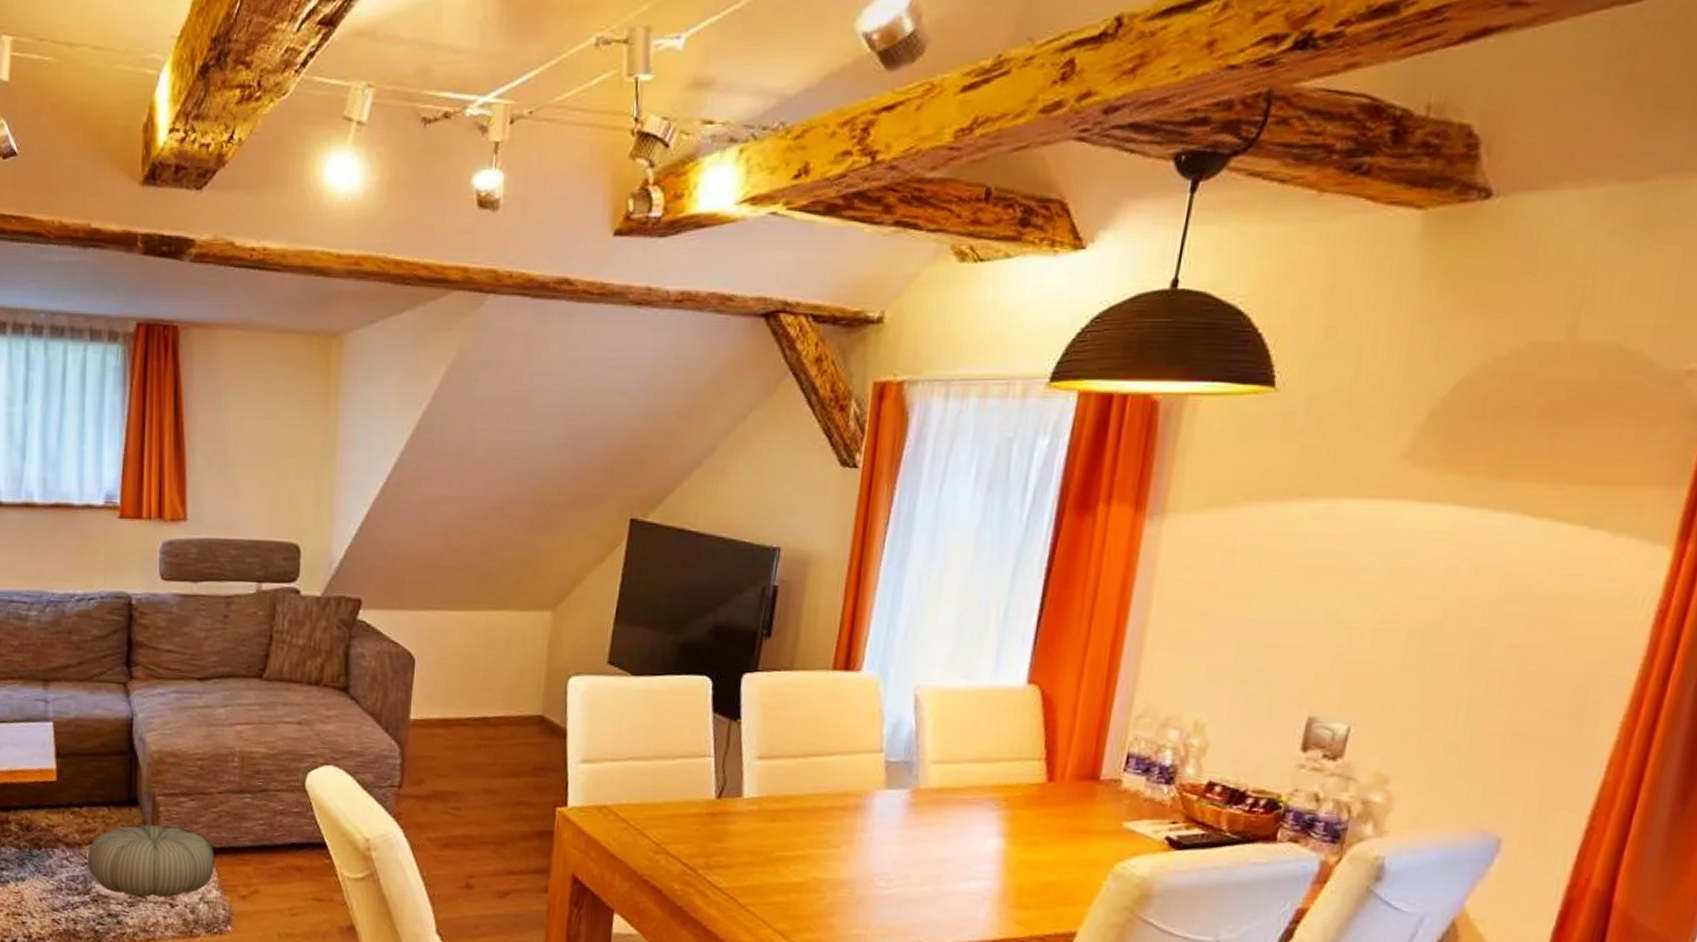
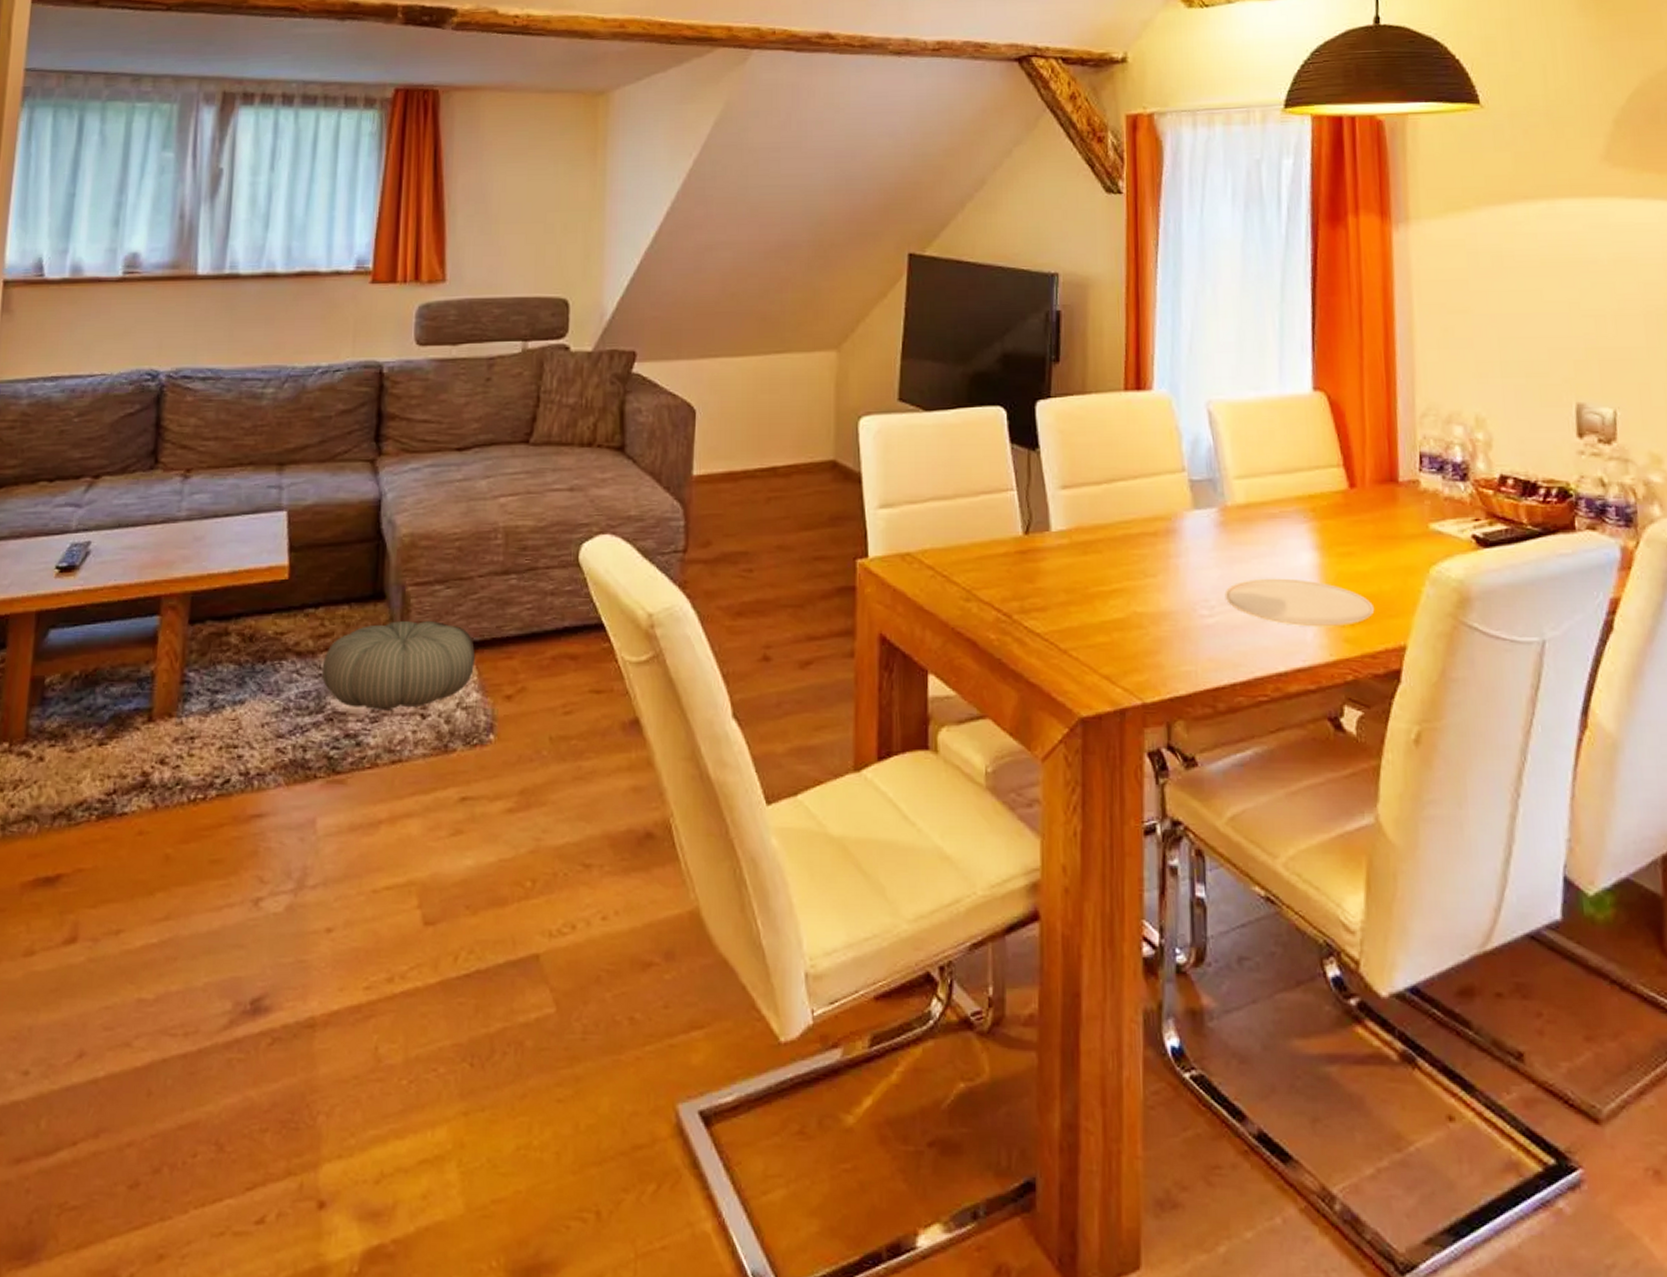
plate: none [904,858,1052,909] -> present [1224,578,1375,627]

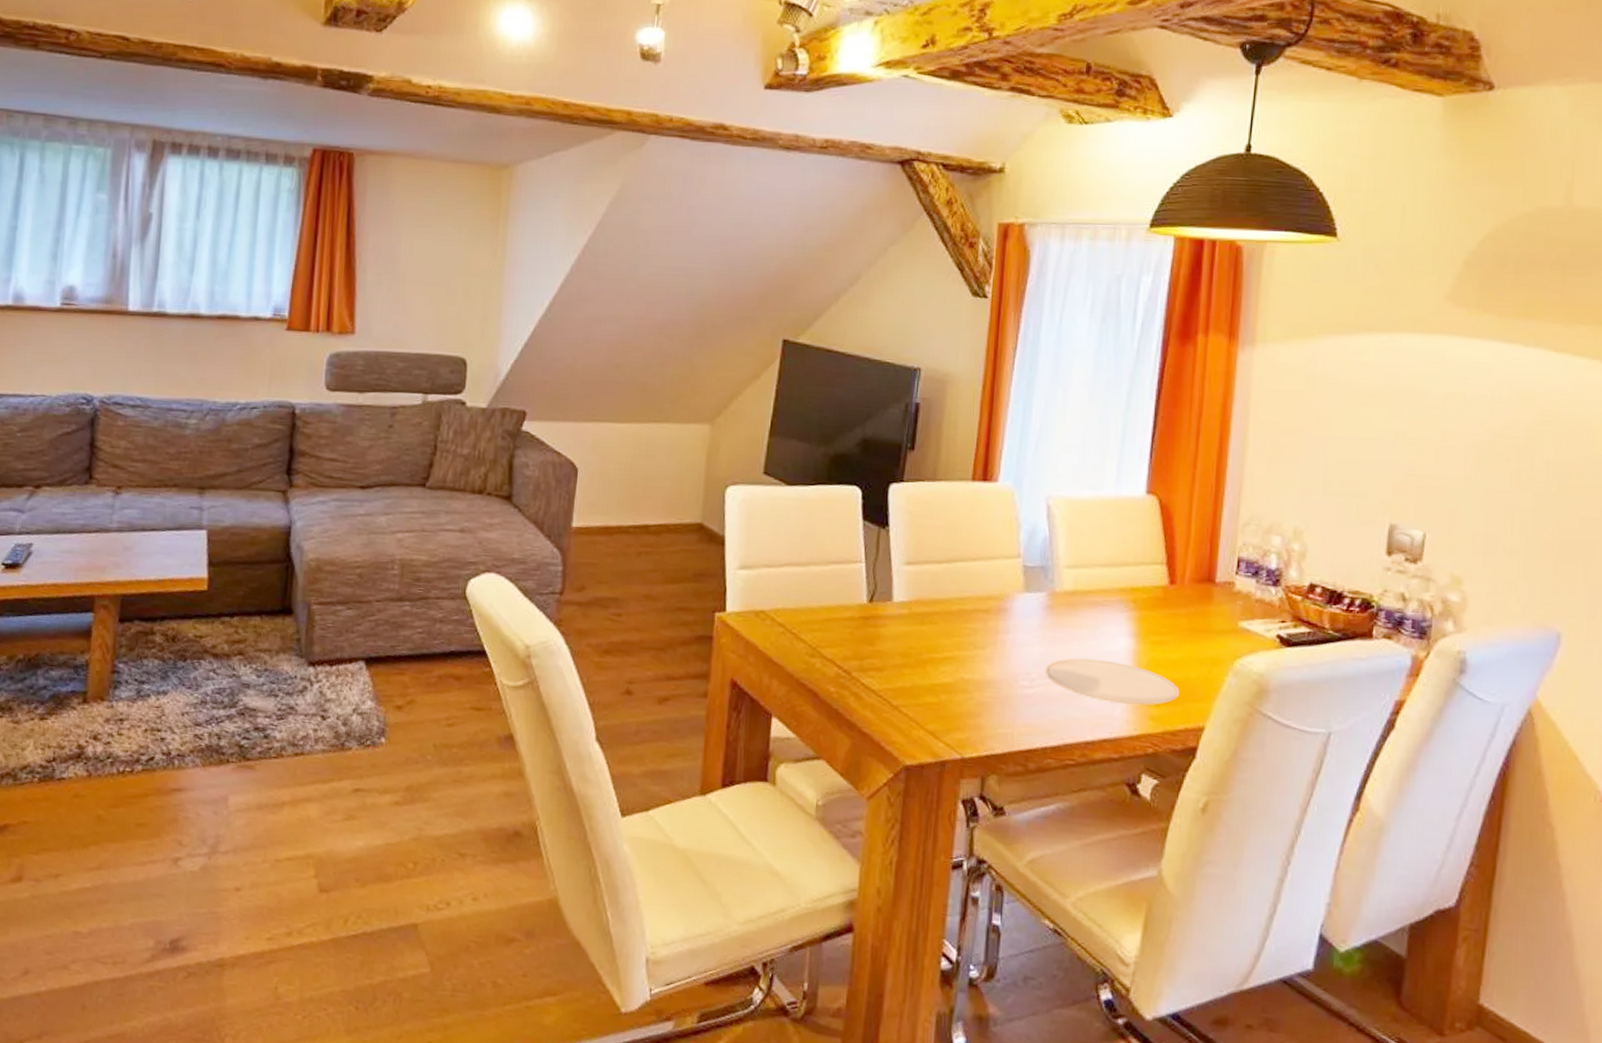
pouf: present [321,621,476,709] -> none [235,634,371,709]

